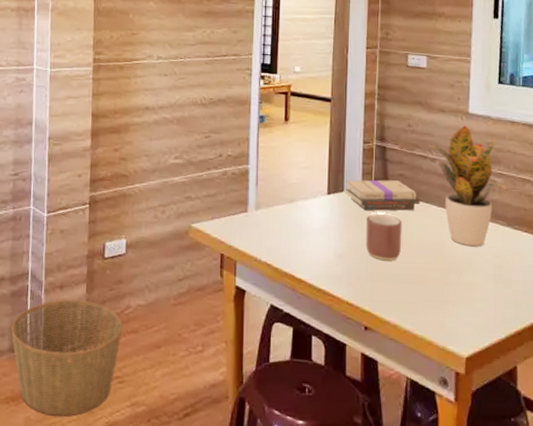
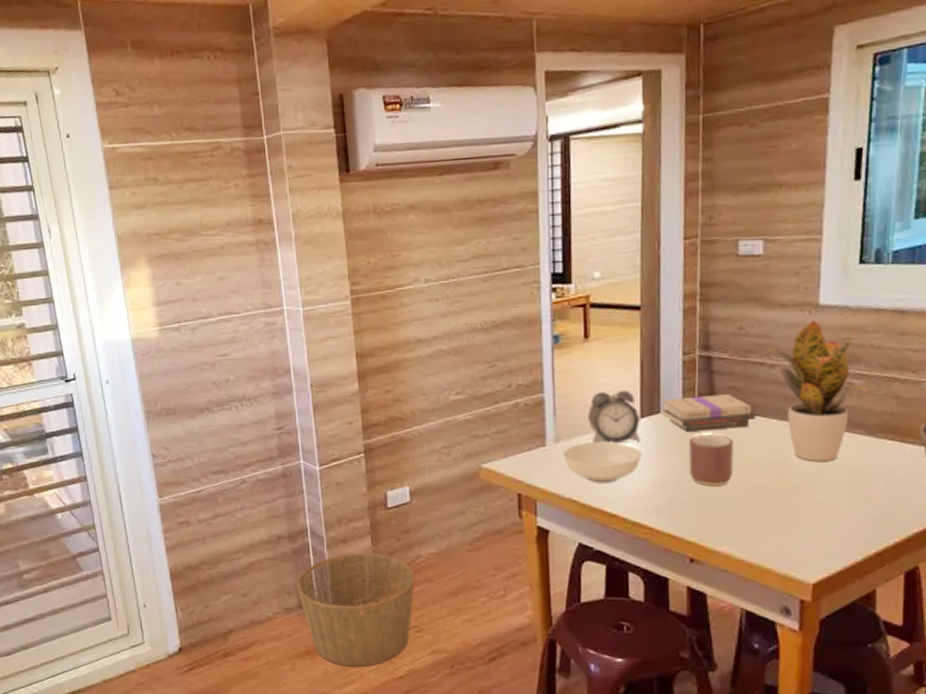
bowl: none [261,212,328,250] -> present [563,441,643,483]
alarm clock: none [284,168,327,216] -> present [588,390,641,444]

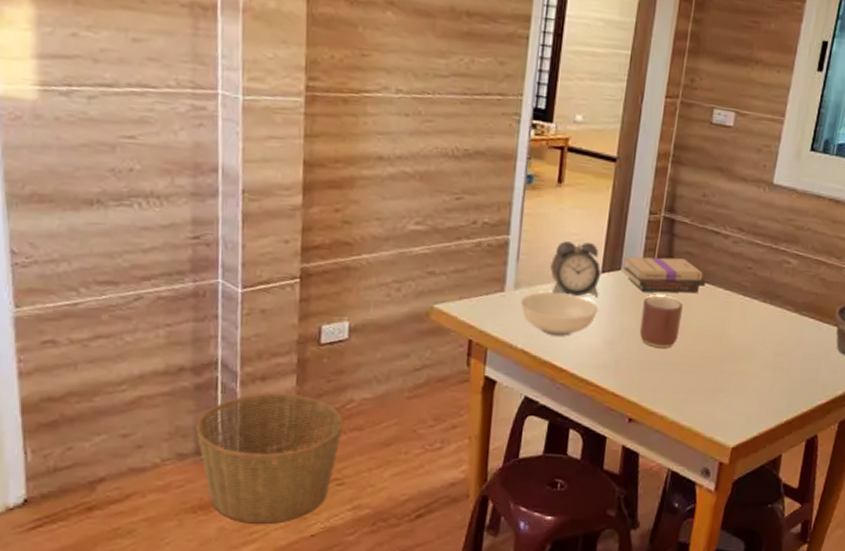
potted plant: present [765,320,869,462] -> none [723,197,802,334]

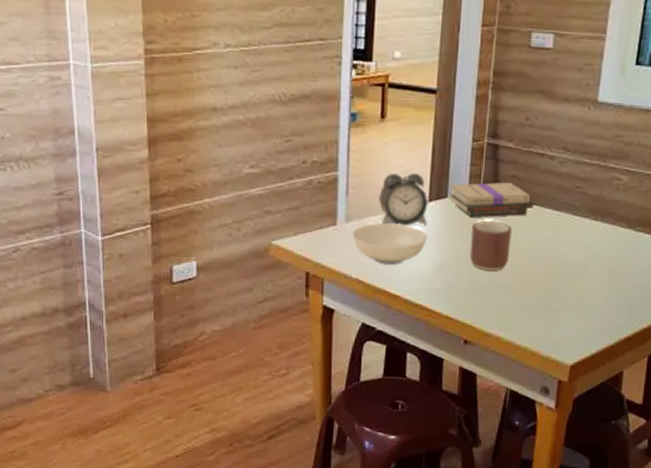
basket: present [196,393,344,525] -> none [71,328,198,447]

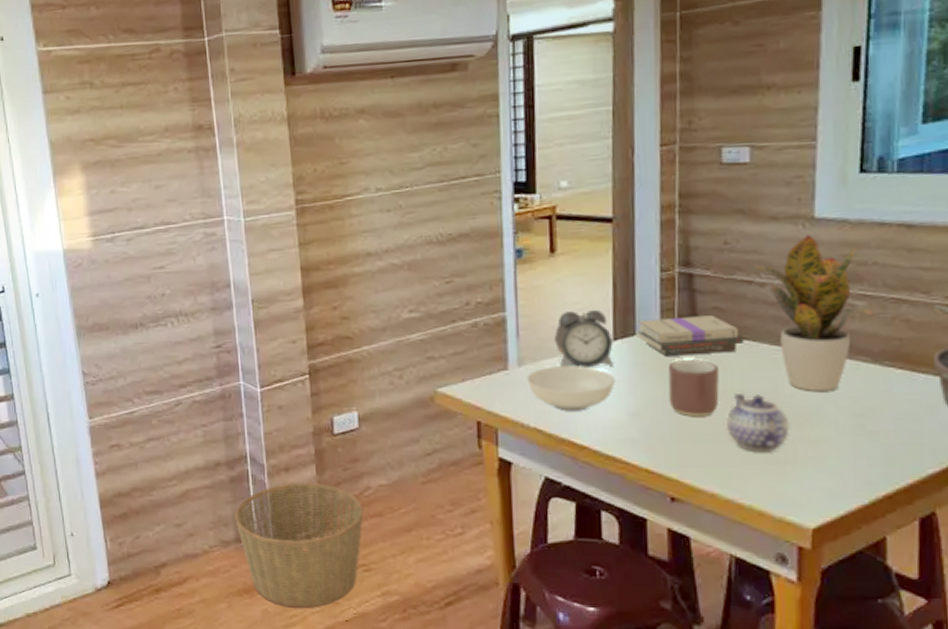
basket: none [71,328,198,447] -> present [235,483,364,609]
teapot: none [512,250,562,302] -> present [725,392,790,453]
potted plant: none [547,116,633,252] -> present [754,234,874,392]

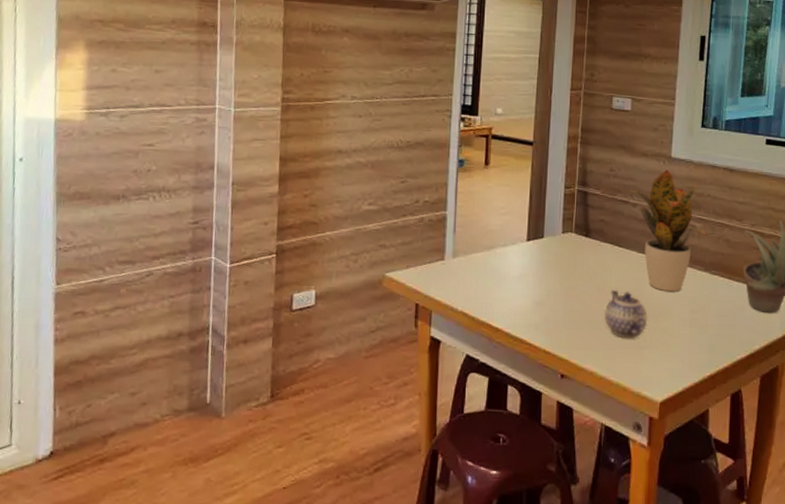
basket: present [235,483,364,609] -> none [190,354,312,477]
bowl: present [527,366,616,411] -> none [459,259,527,299]
alarm clock: present [554,309,614,368] -> none [483,214,527,263]
books: present [637,315,744,356] -> none [545,225,620,257]
mug: present [667,360,719,417] -> none [564,260,601,308]

